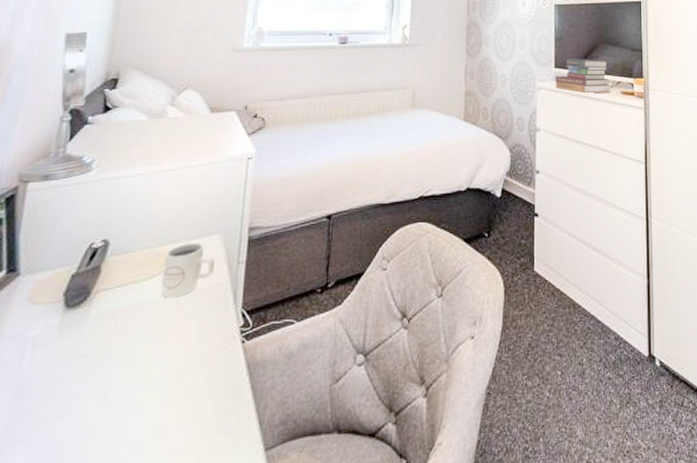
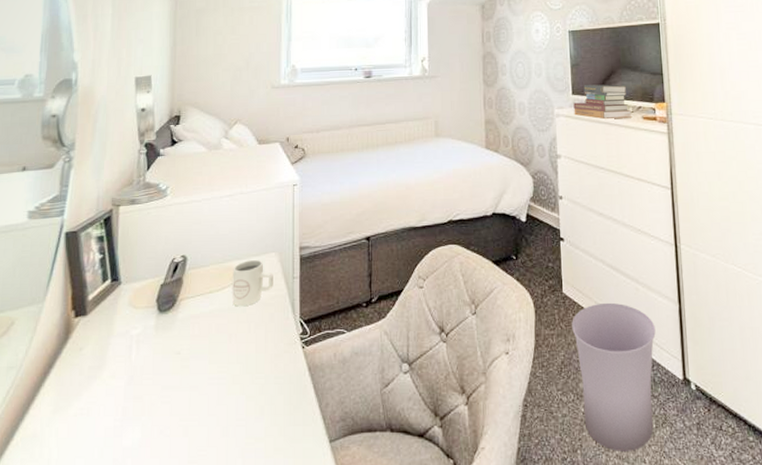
waste bin: none [541,279,624,437] -> present [572,302,656,451]

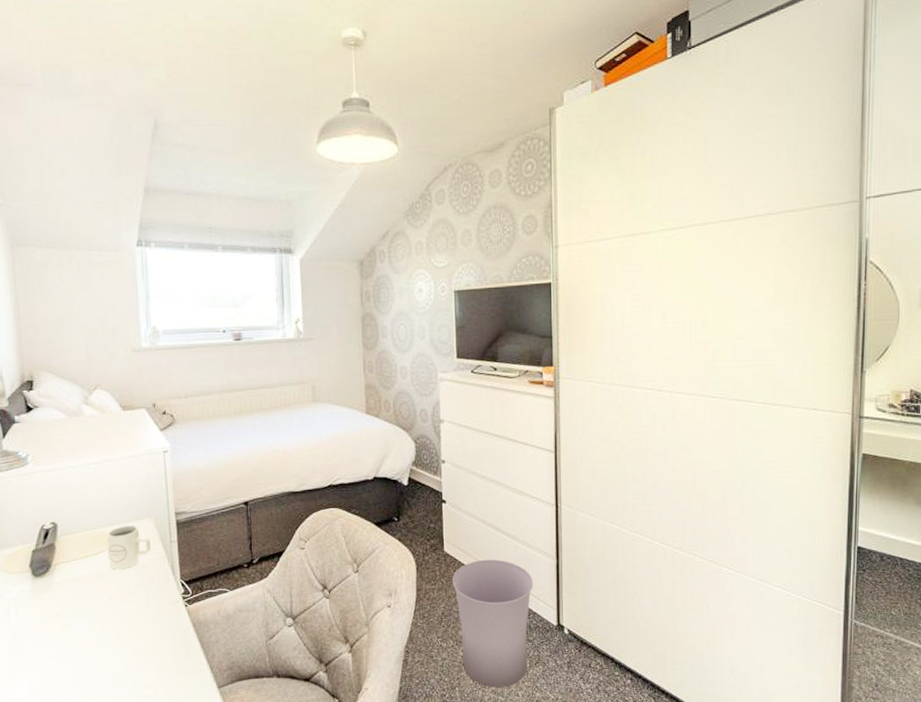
books: present [573,84,631,120] -> none [458,347,518,384]

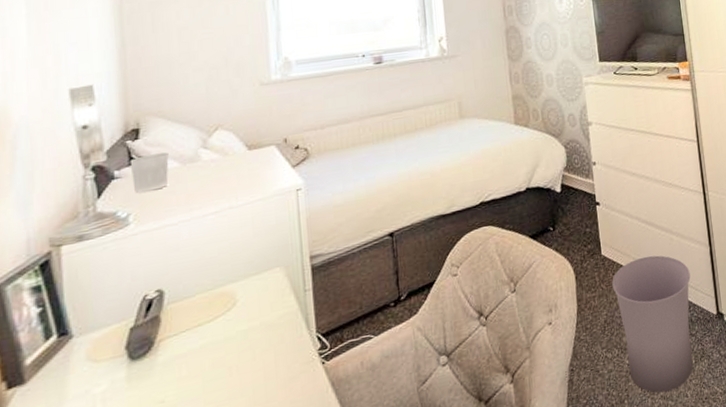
candle holder: none [26,404,58,439] -> present [129,152,169,194]
mug: present [106,525,151,570] -> none [226,278,281,335]

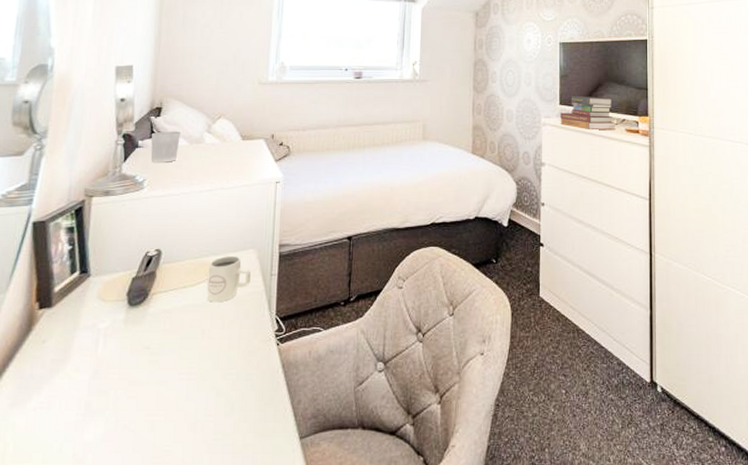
mug: none [226,278,281,335] -> present [206,255,251,303]
books: none [601,48,657,83] -> present [560,96,615,131]
waste bin: present [612,255,693,393] -> none [547,307,627,450]

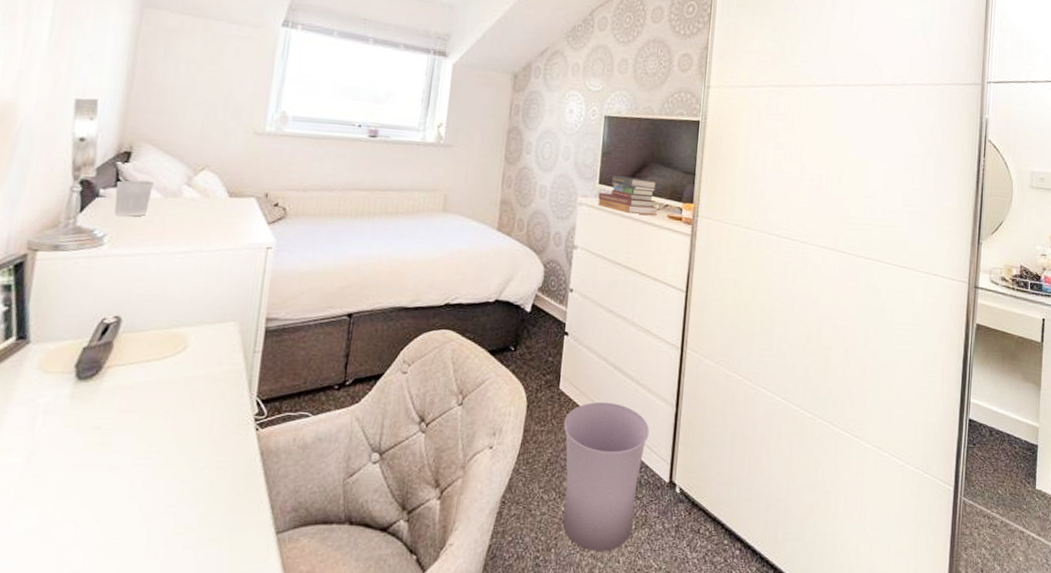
mug: present [206,255,251,303] -> none [174,327,230,380]
waste bin: none [547,307,627,450] -> present [563,401,649,551]

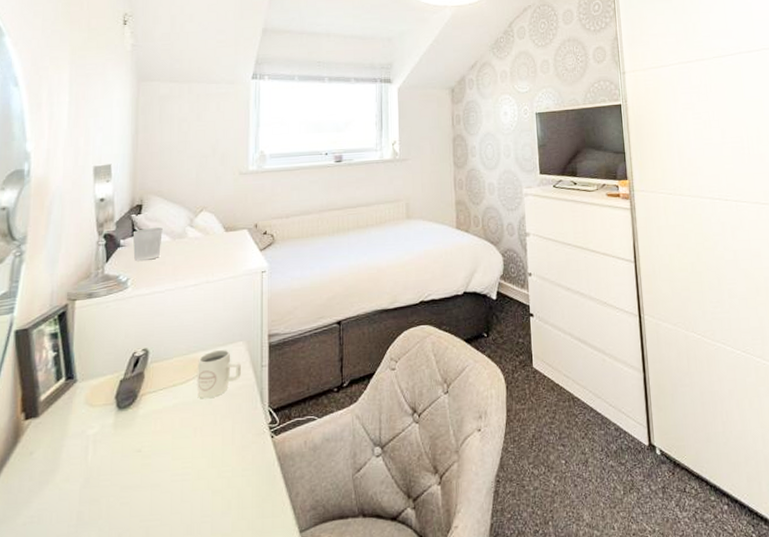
mug: none [174,327,230,380] -> present [196,349,241,399]
waste bin: present [563,401,649,551] -> none [542,374,622,520]
books: present [598,175,657,215] -> none [541,163,596,198]

